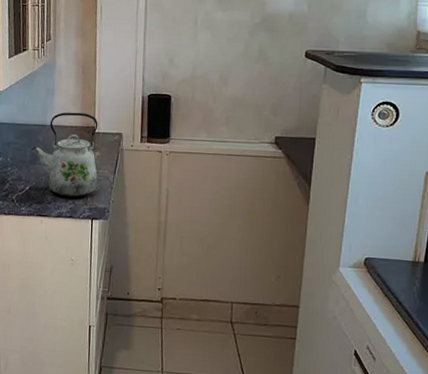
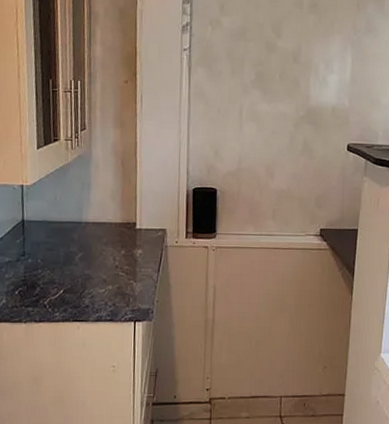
kettle: present [31,112,98,198] -> none [64,207,140,299]

